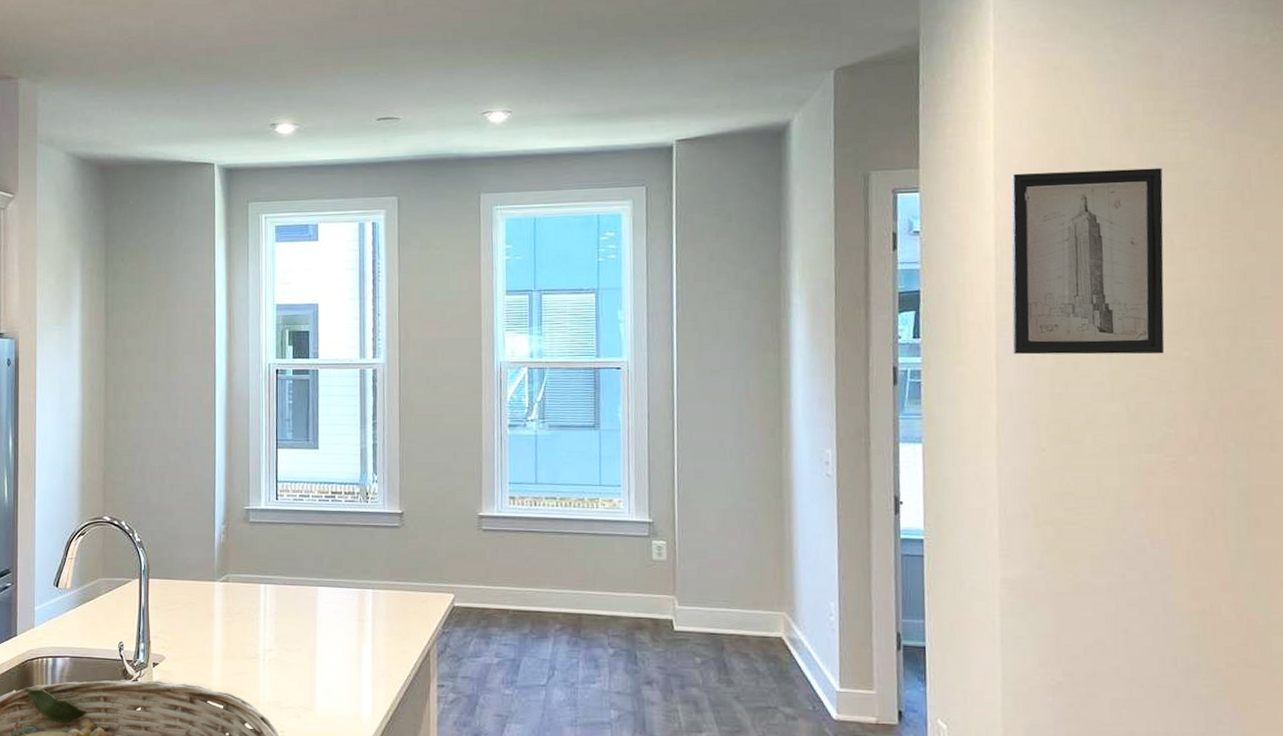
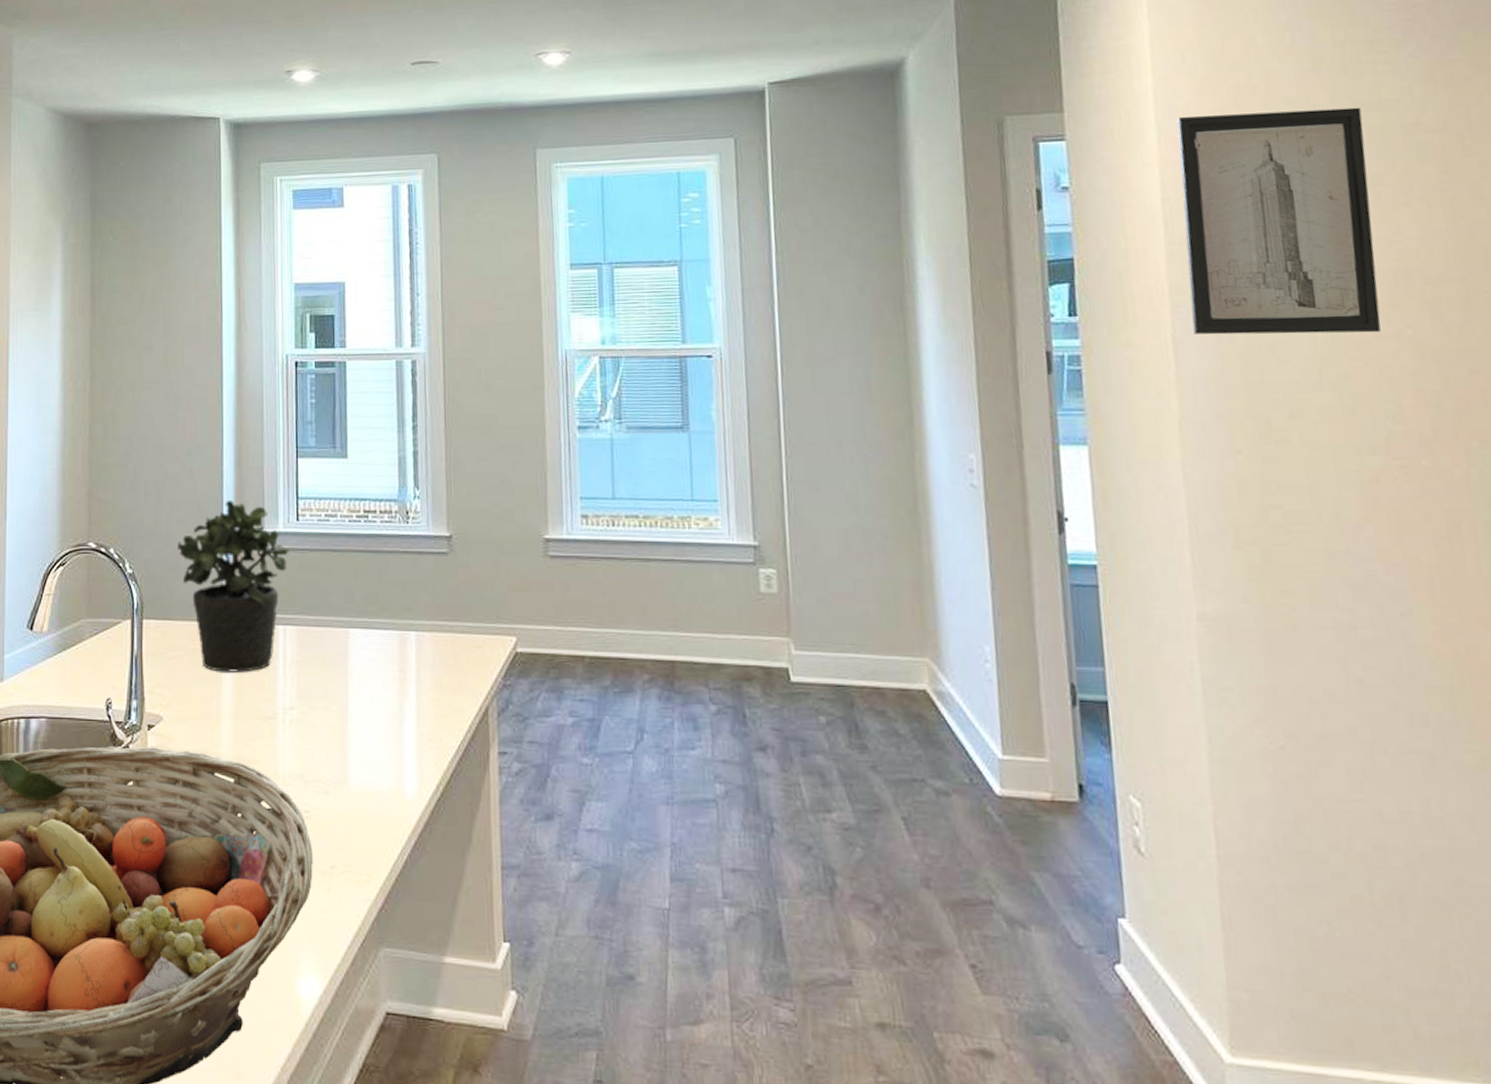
potted plant: none [178,482,270,622] -> present [178,499,289,673]

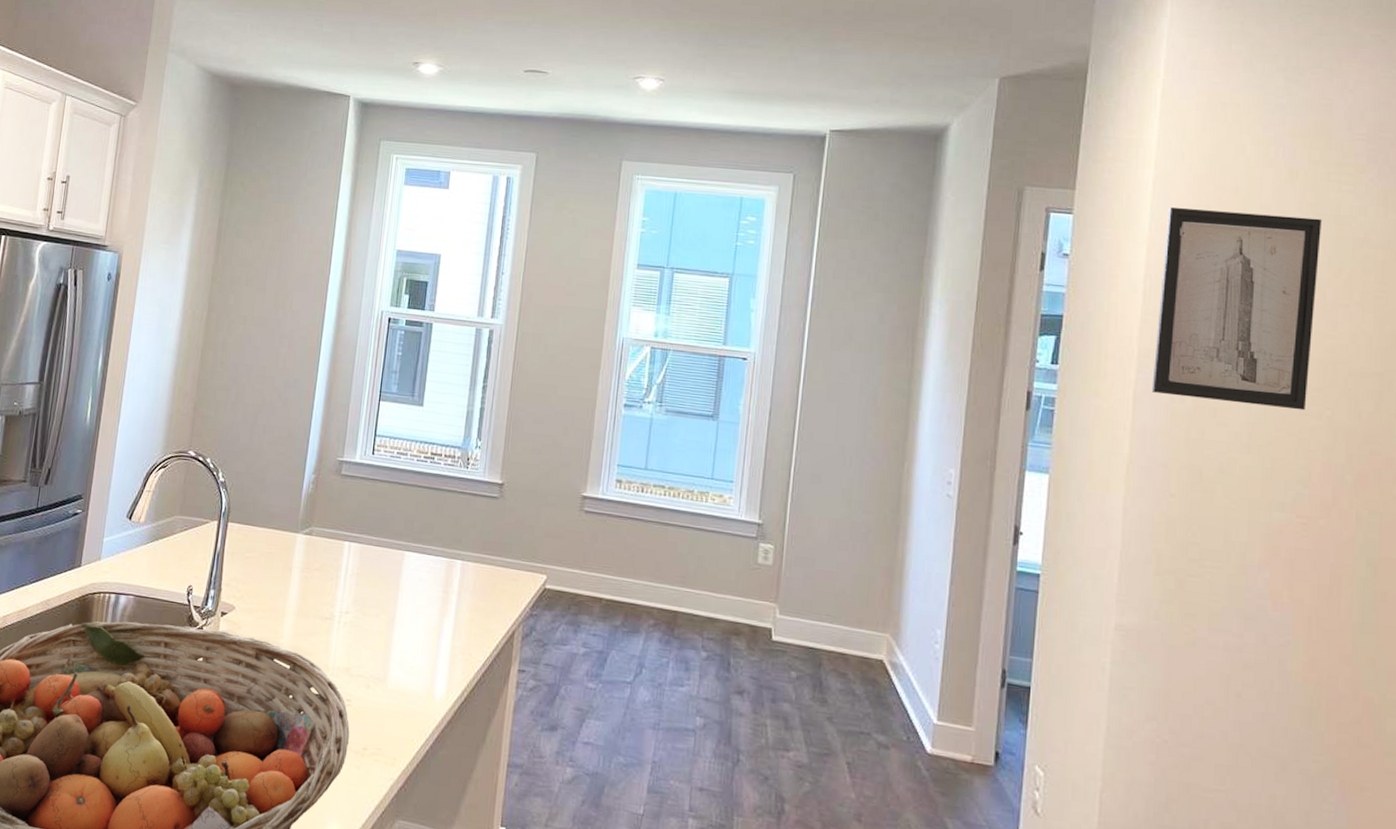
potted plant: present [178,499,289,673] -> none [266,429,362,578]

